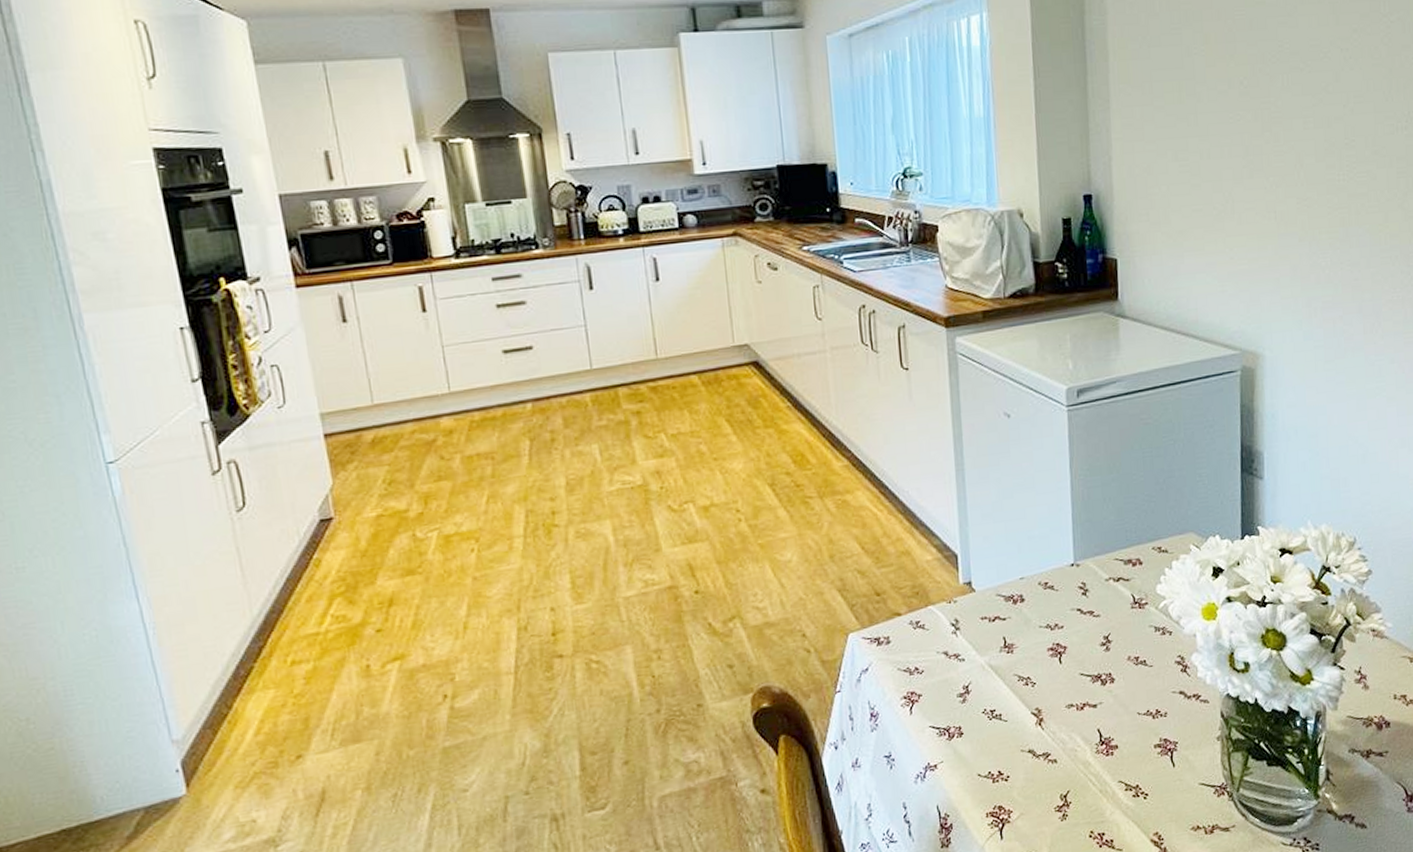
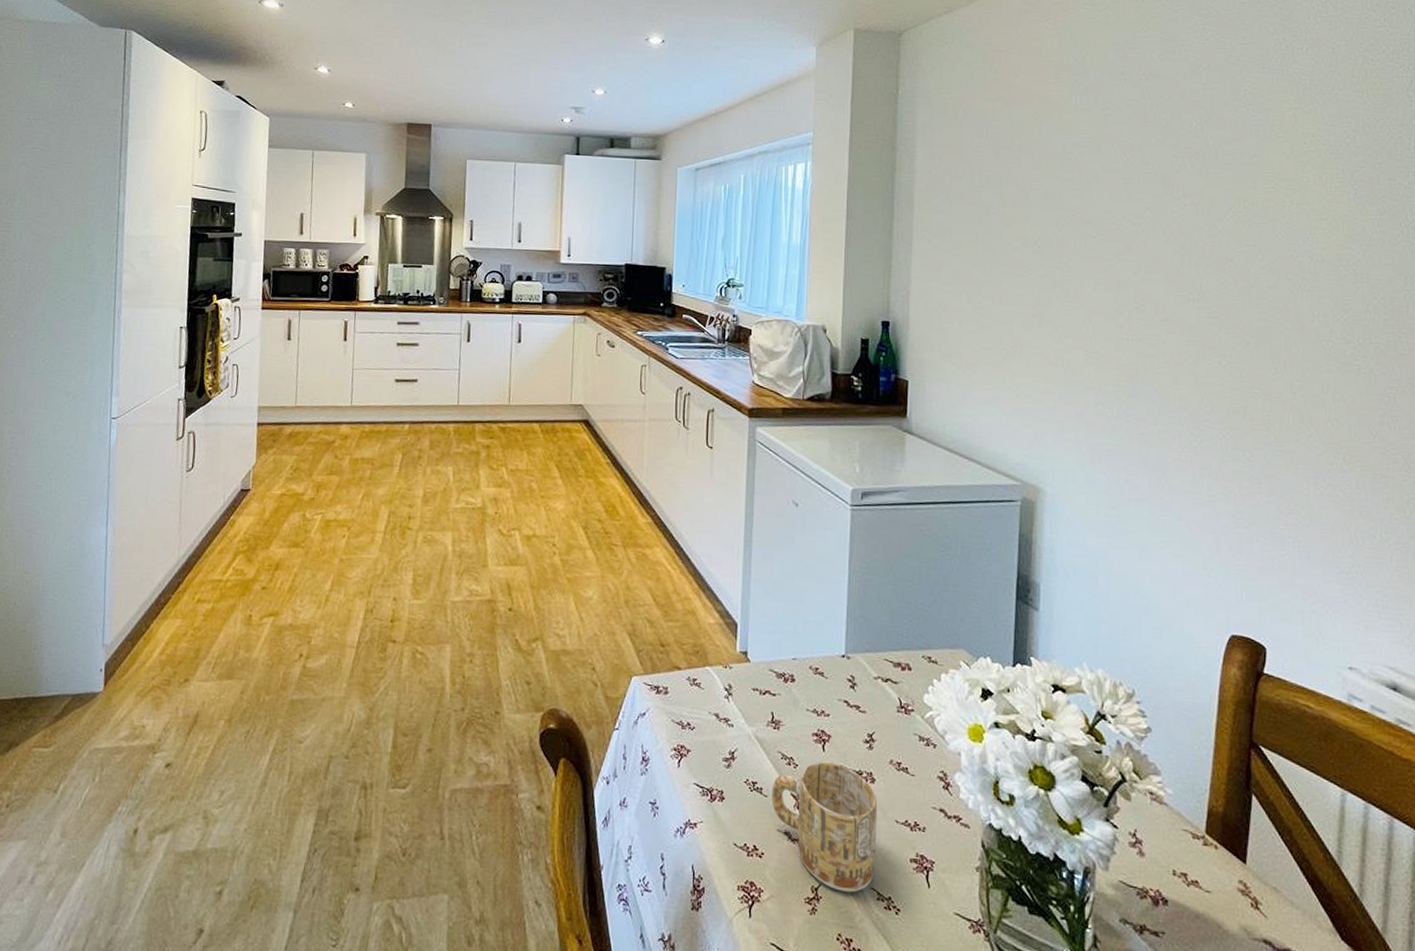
mug: none [1011,672,1121,792] -> present [771,762,878,893]

